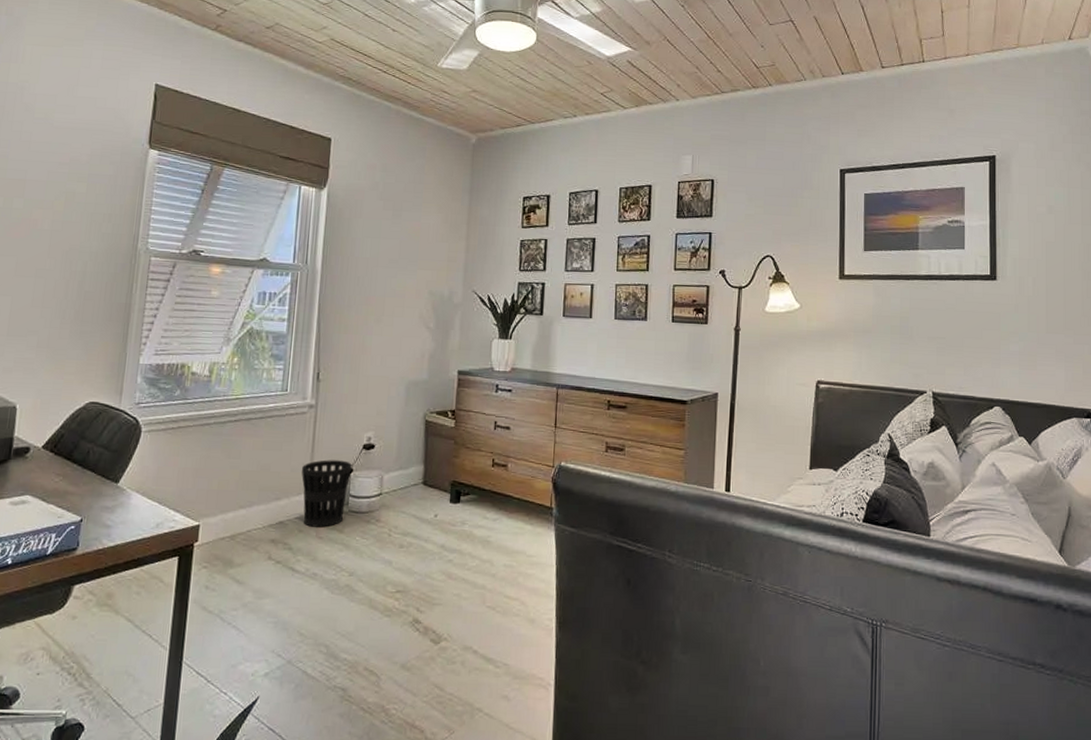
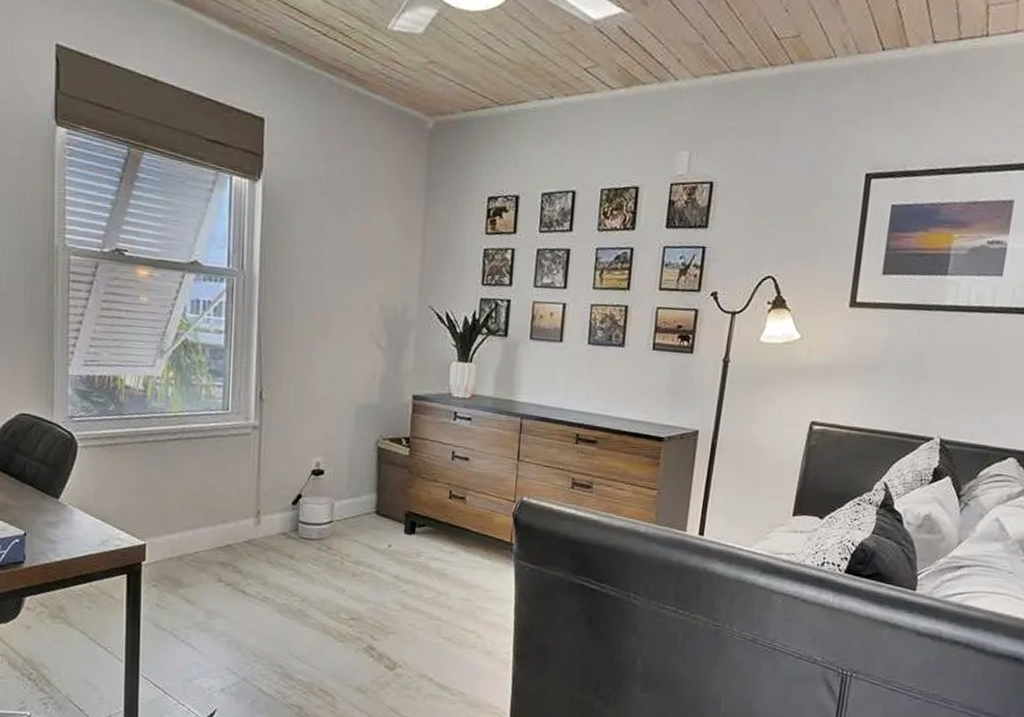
wastebasket: present [301,460,352,527] -> none [247,484,301,553]

